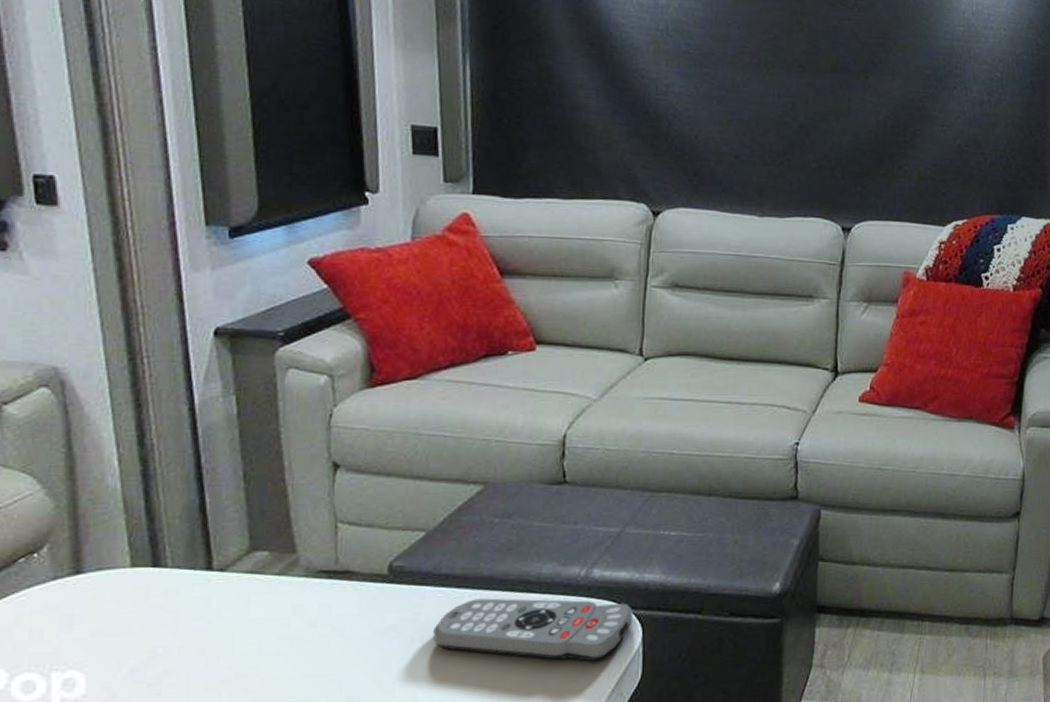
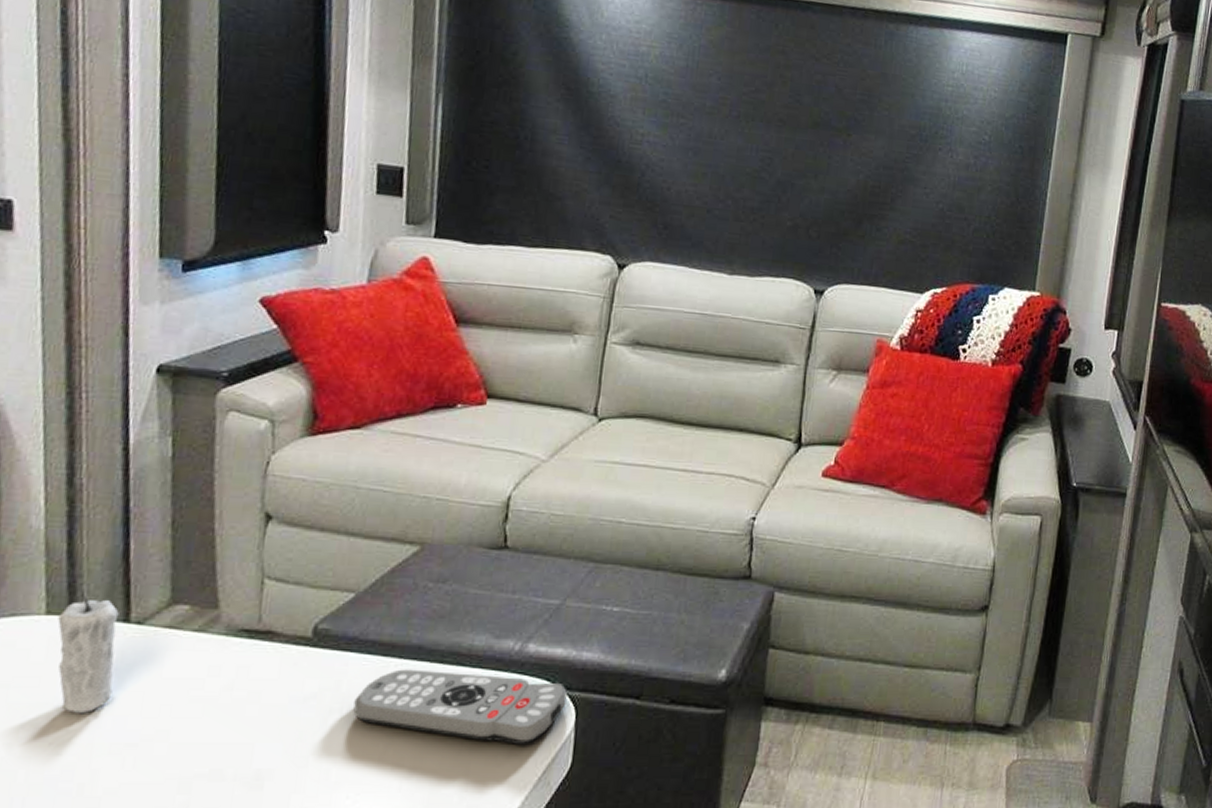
candle: none [143,543,203,657] -> present [57,590,119,714]

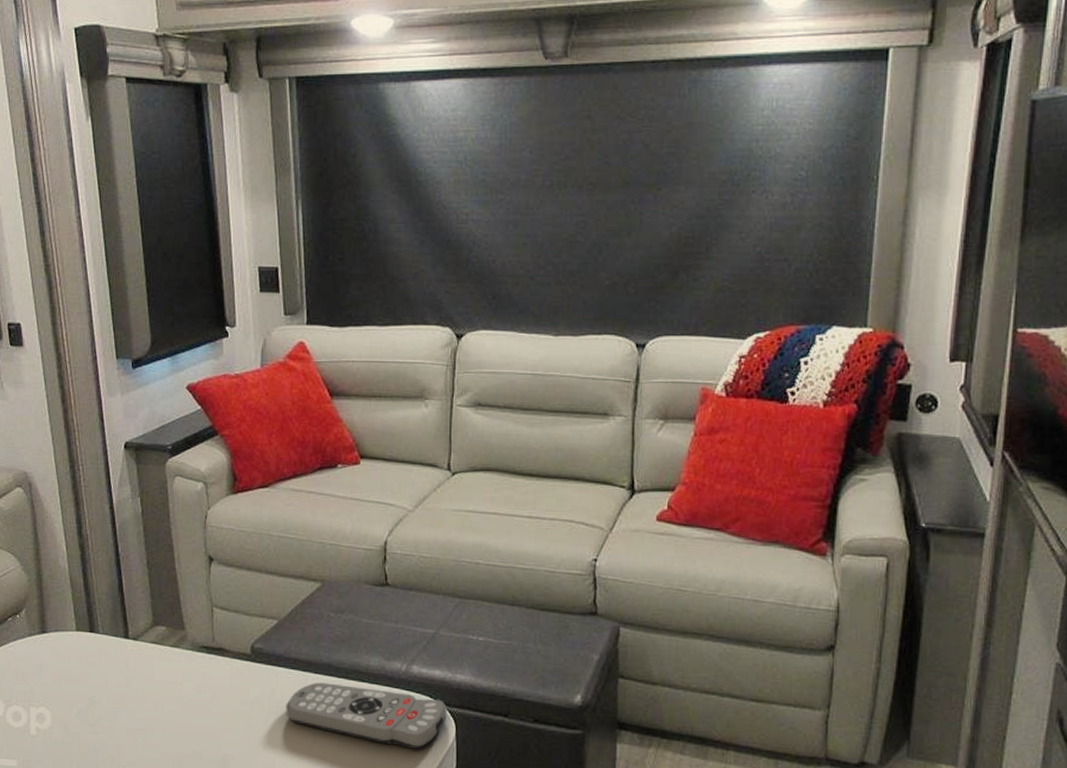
candle: present [57,590,119,714] -> none [84,613,124,705]

